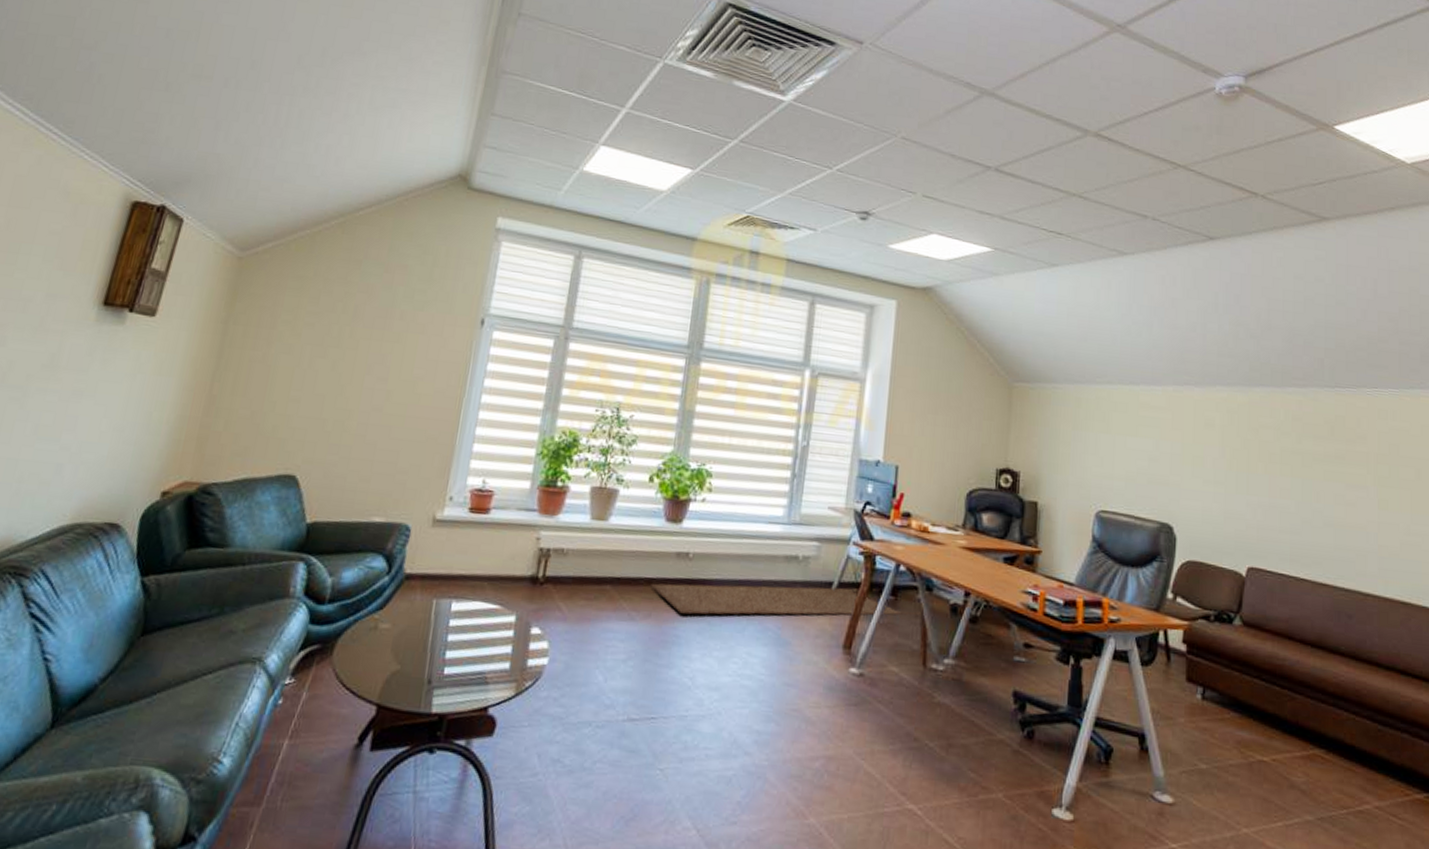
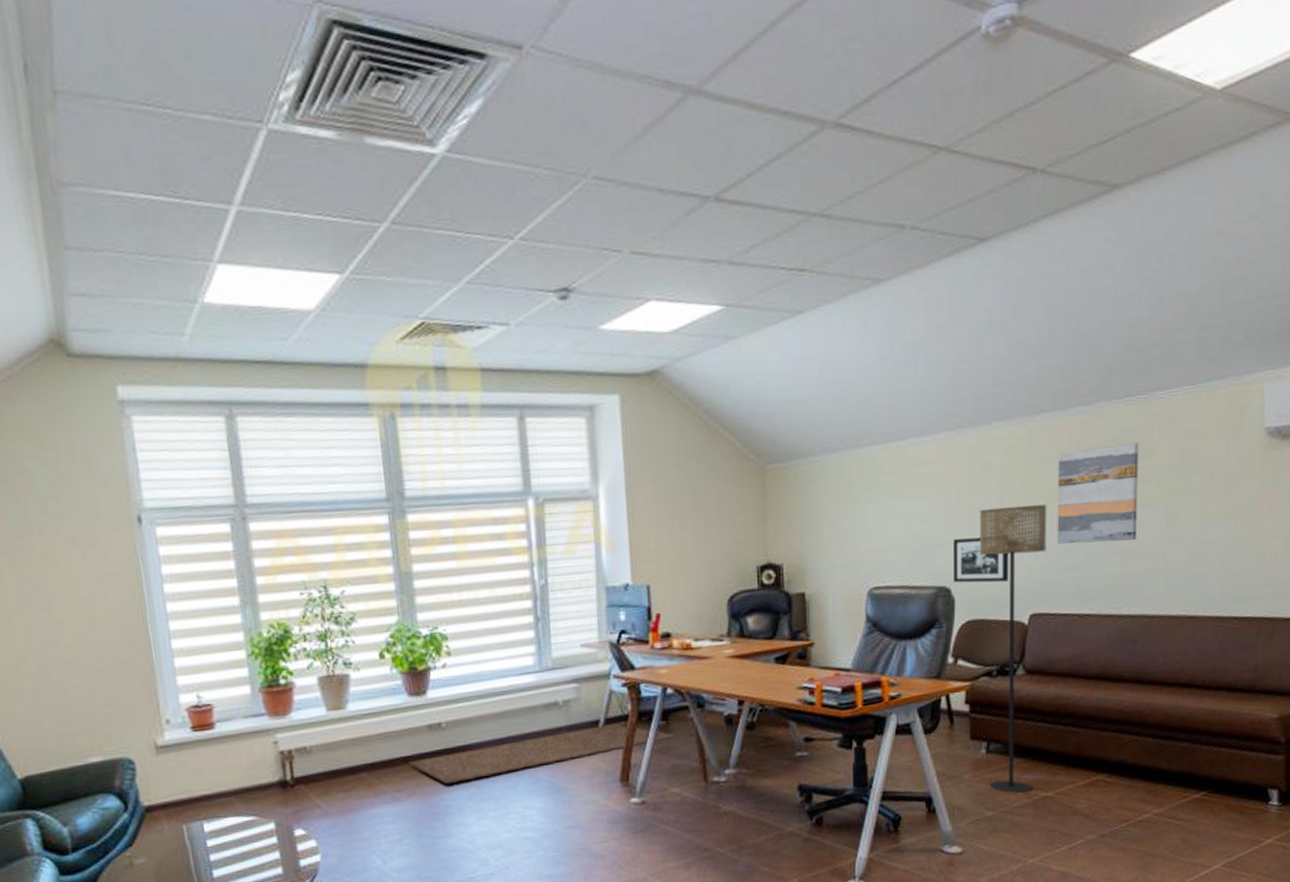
picture frame: none [1175,481,1228,531] -> present [952,537,1008,583]
floor lamp: none [1201,459,1265,751] -> present [979,504,1047,793]
wall art: none [1274,423,1349,517] -> present [1057,442,1139,544]

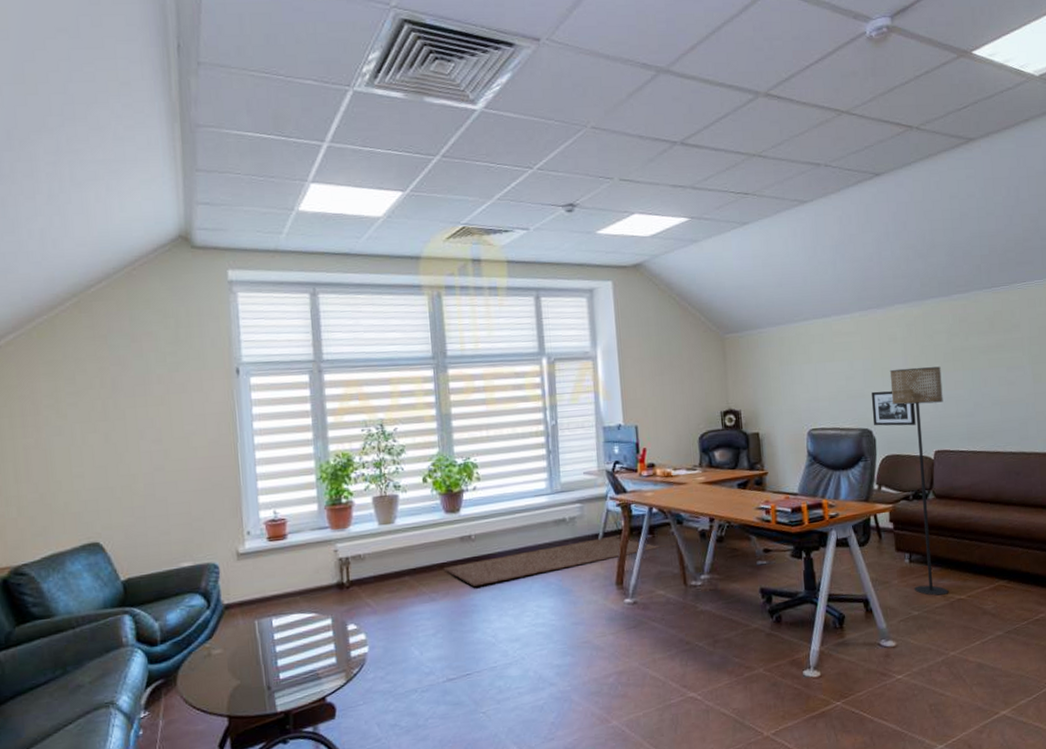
wall art: present [1057,442,1139,544] -> none [946,321,1011,397]

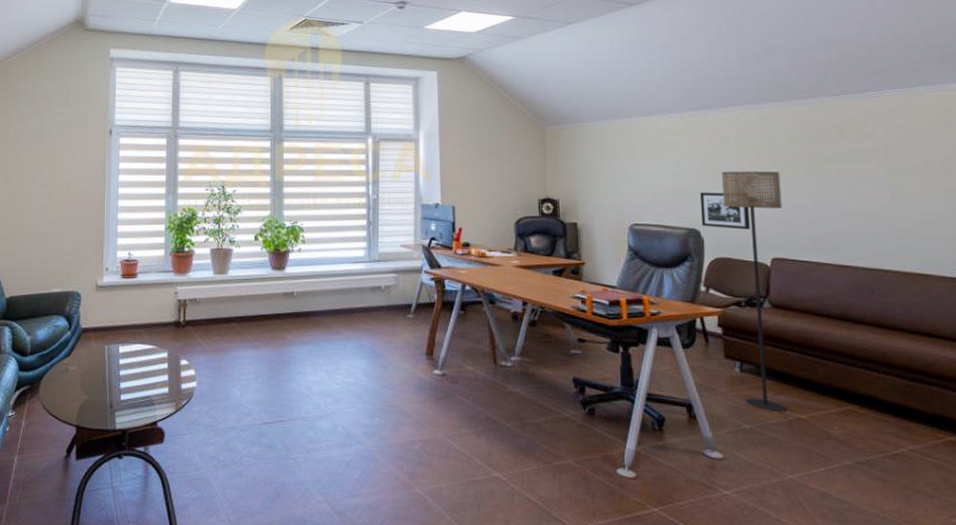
rug: present [443,532,676,587] -> none [267,306,487,340]

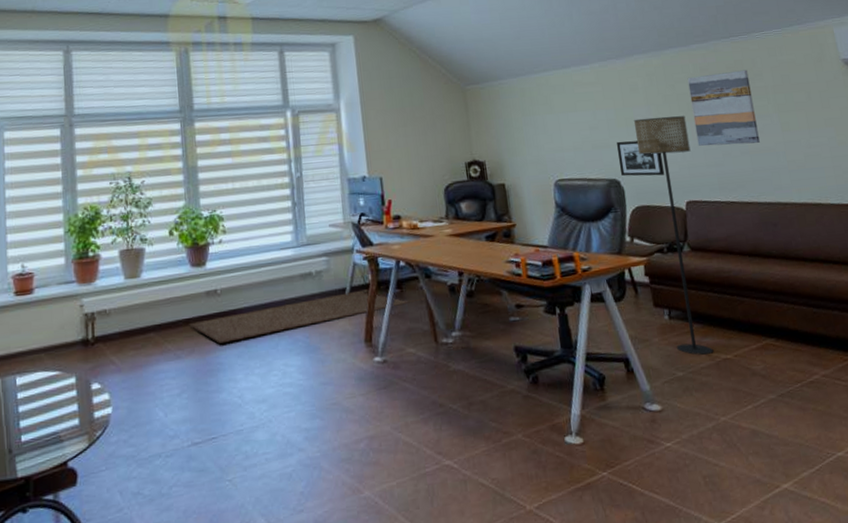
rug: none [267,306,487,340] -> present [189,286,425,344]
wall art: none [786,129,864,206] -> present [687,69,760,146]

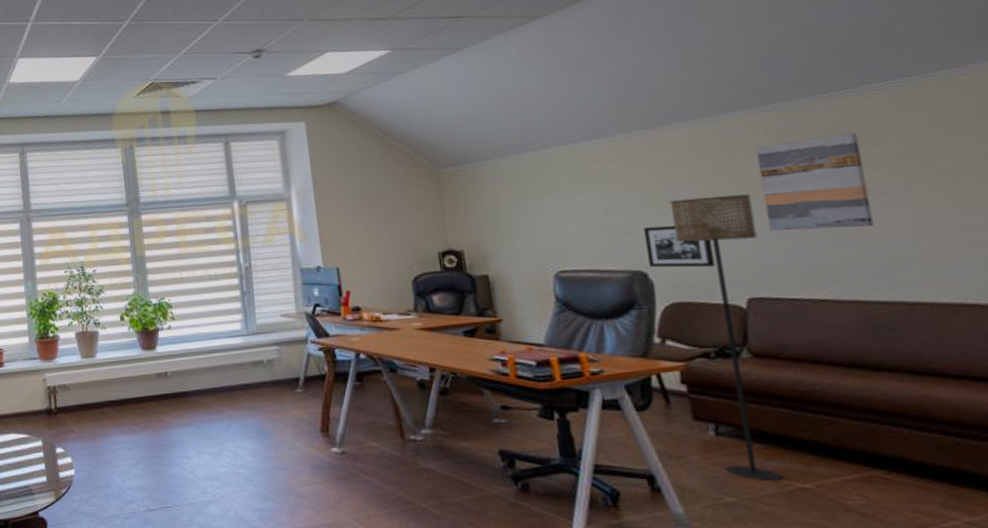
rug: present [189,286,425,344] -> none [141,378,389,422]

